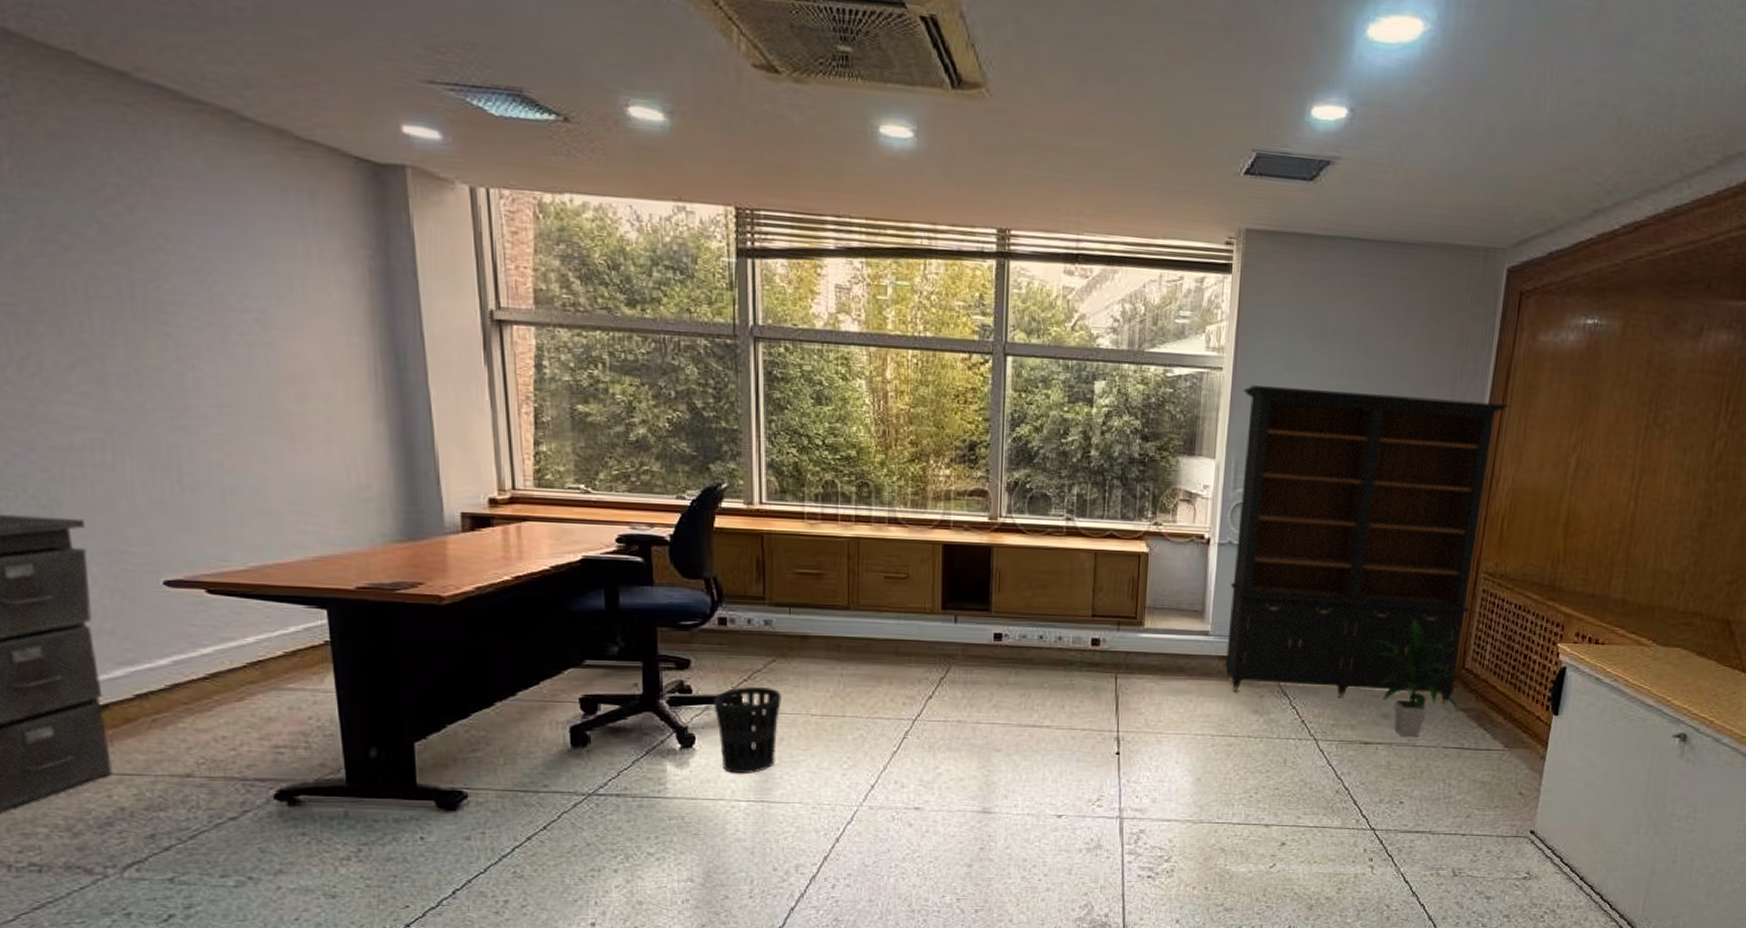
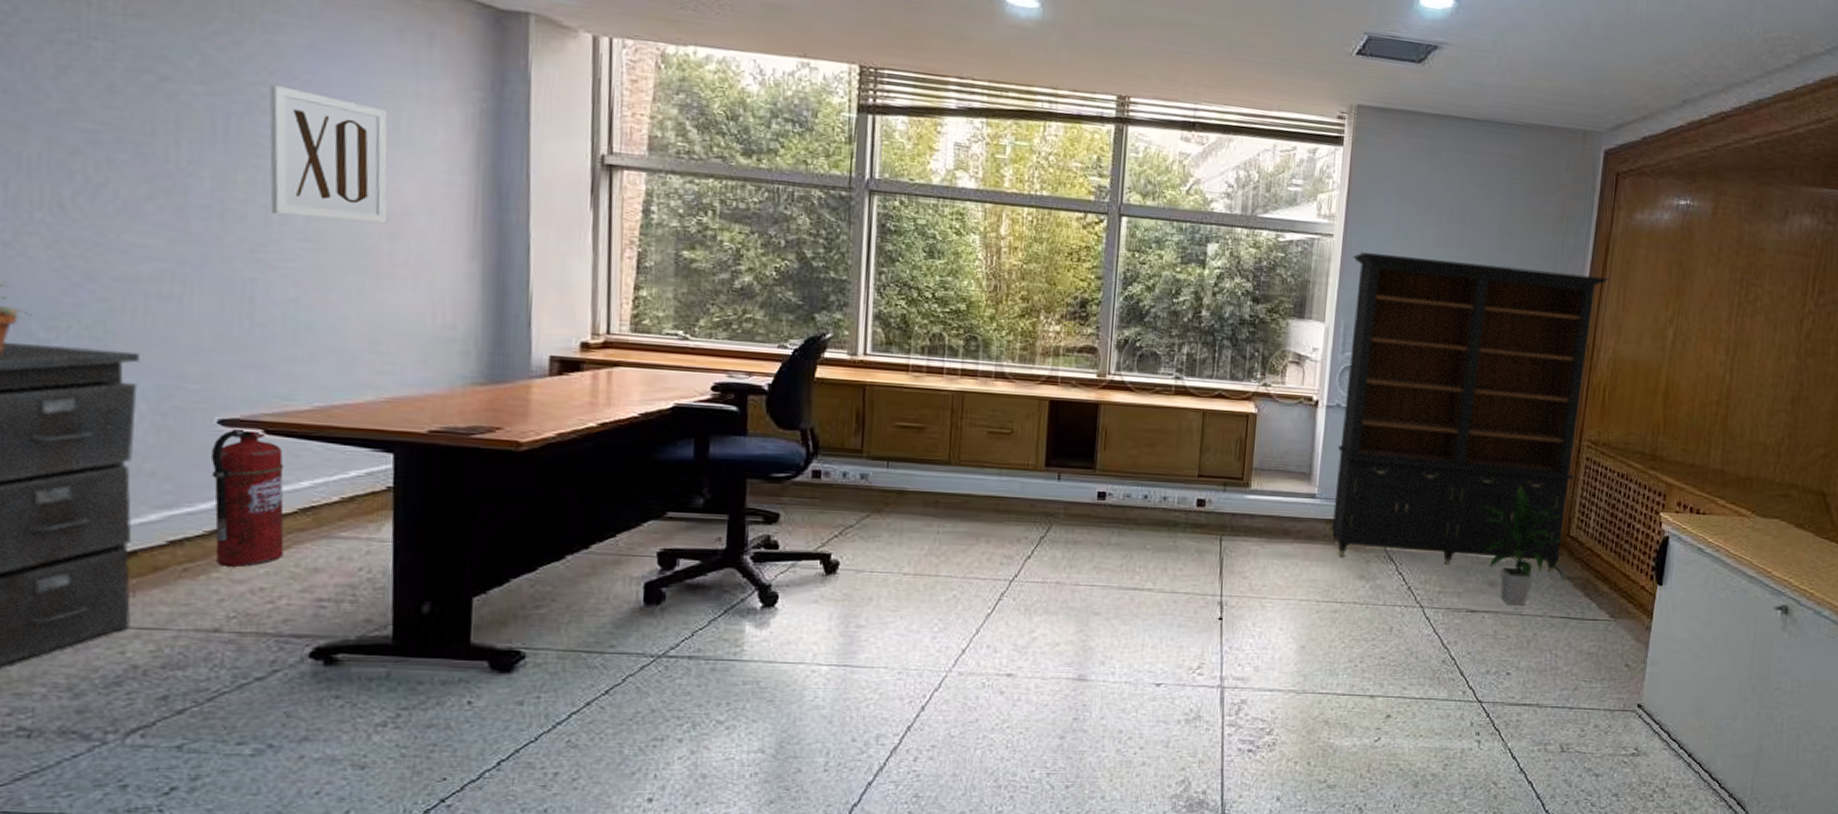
fire extinguisher: none [161,590,239,717] -> present [210,429,284,567]
wall art: none [166,249,294,388] -> present [269,83,388,225]
wastebasket: present [712,686,783,774] -> none [799,542,874,636]

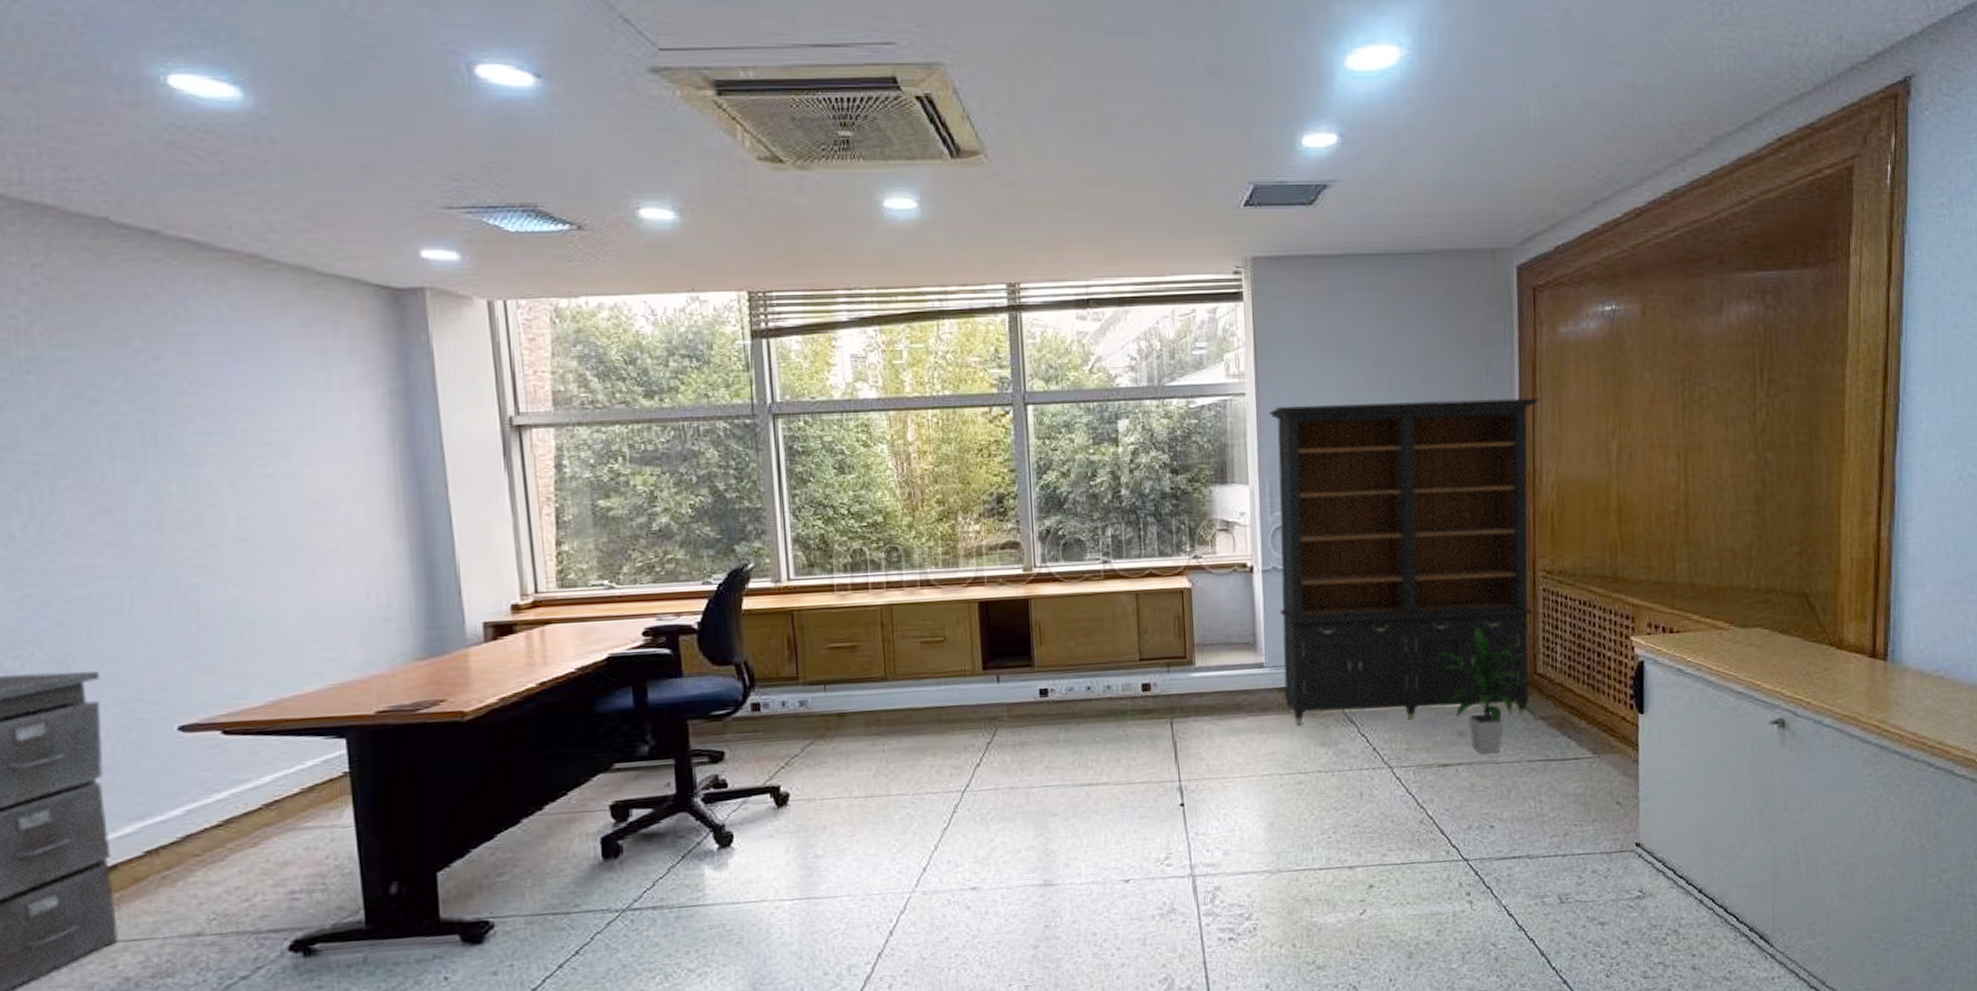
fire extinguisher: present [210,429,284,567] -> none [175,734,253,870]
wall art: present [269,83,388,225] -> none [190,392,315,519]

